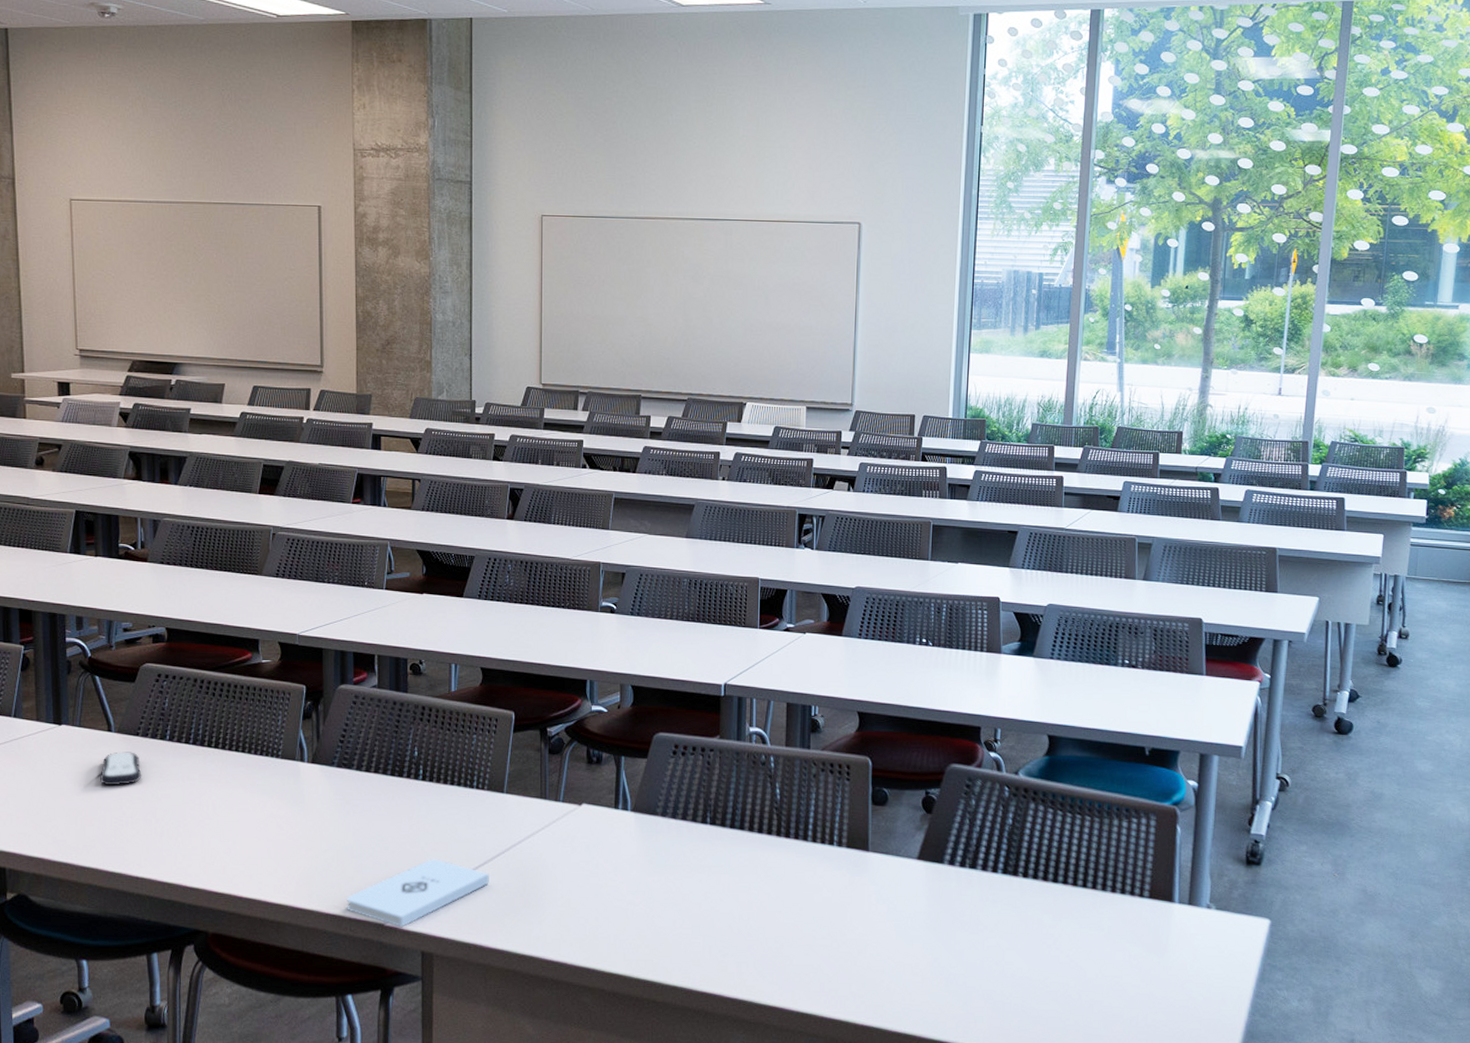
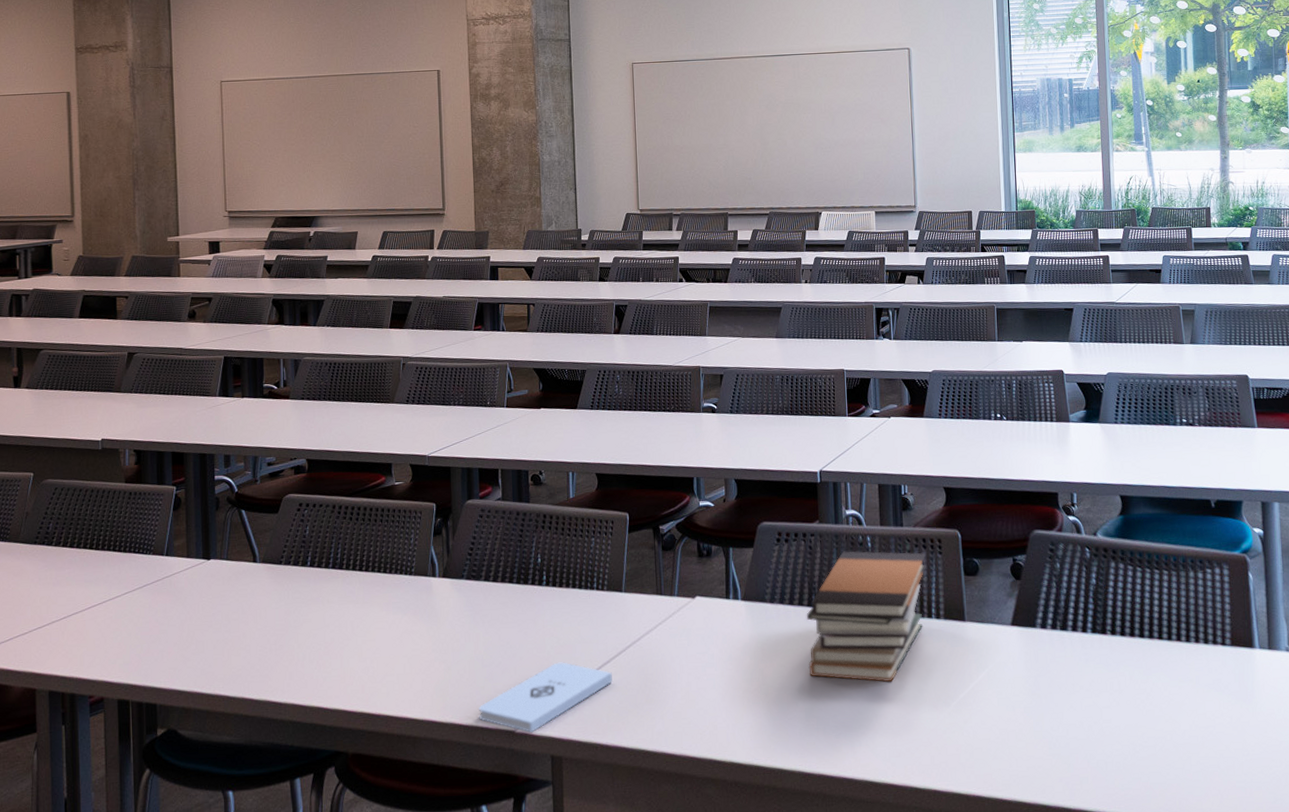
remote control: present [100,751,142,786] -> none [246,580,285,615]
book stack: none [698,769,832,907] -> present [806,551,926,682]

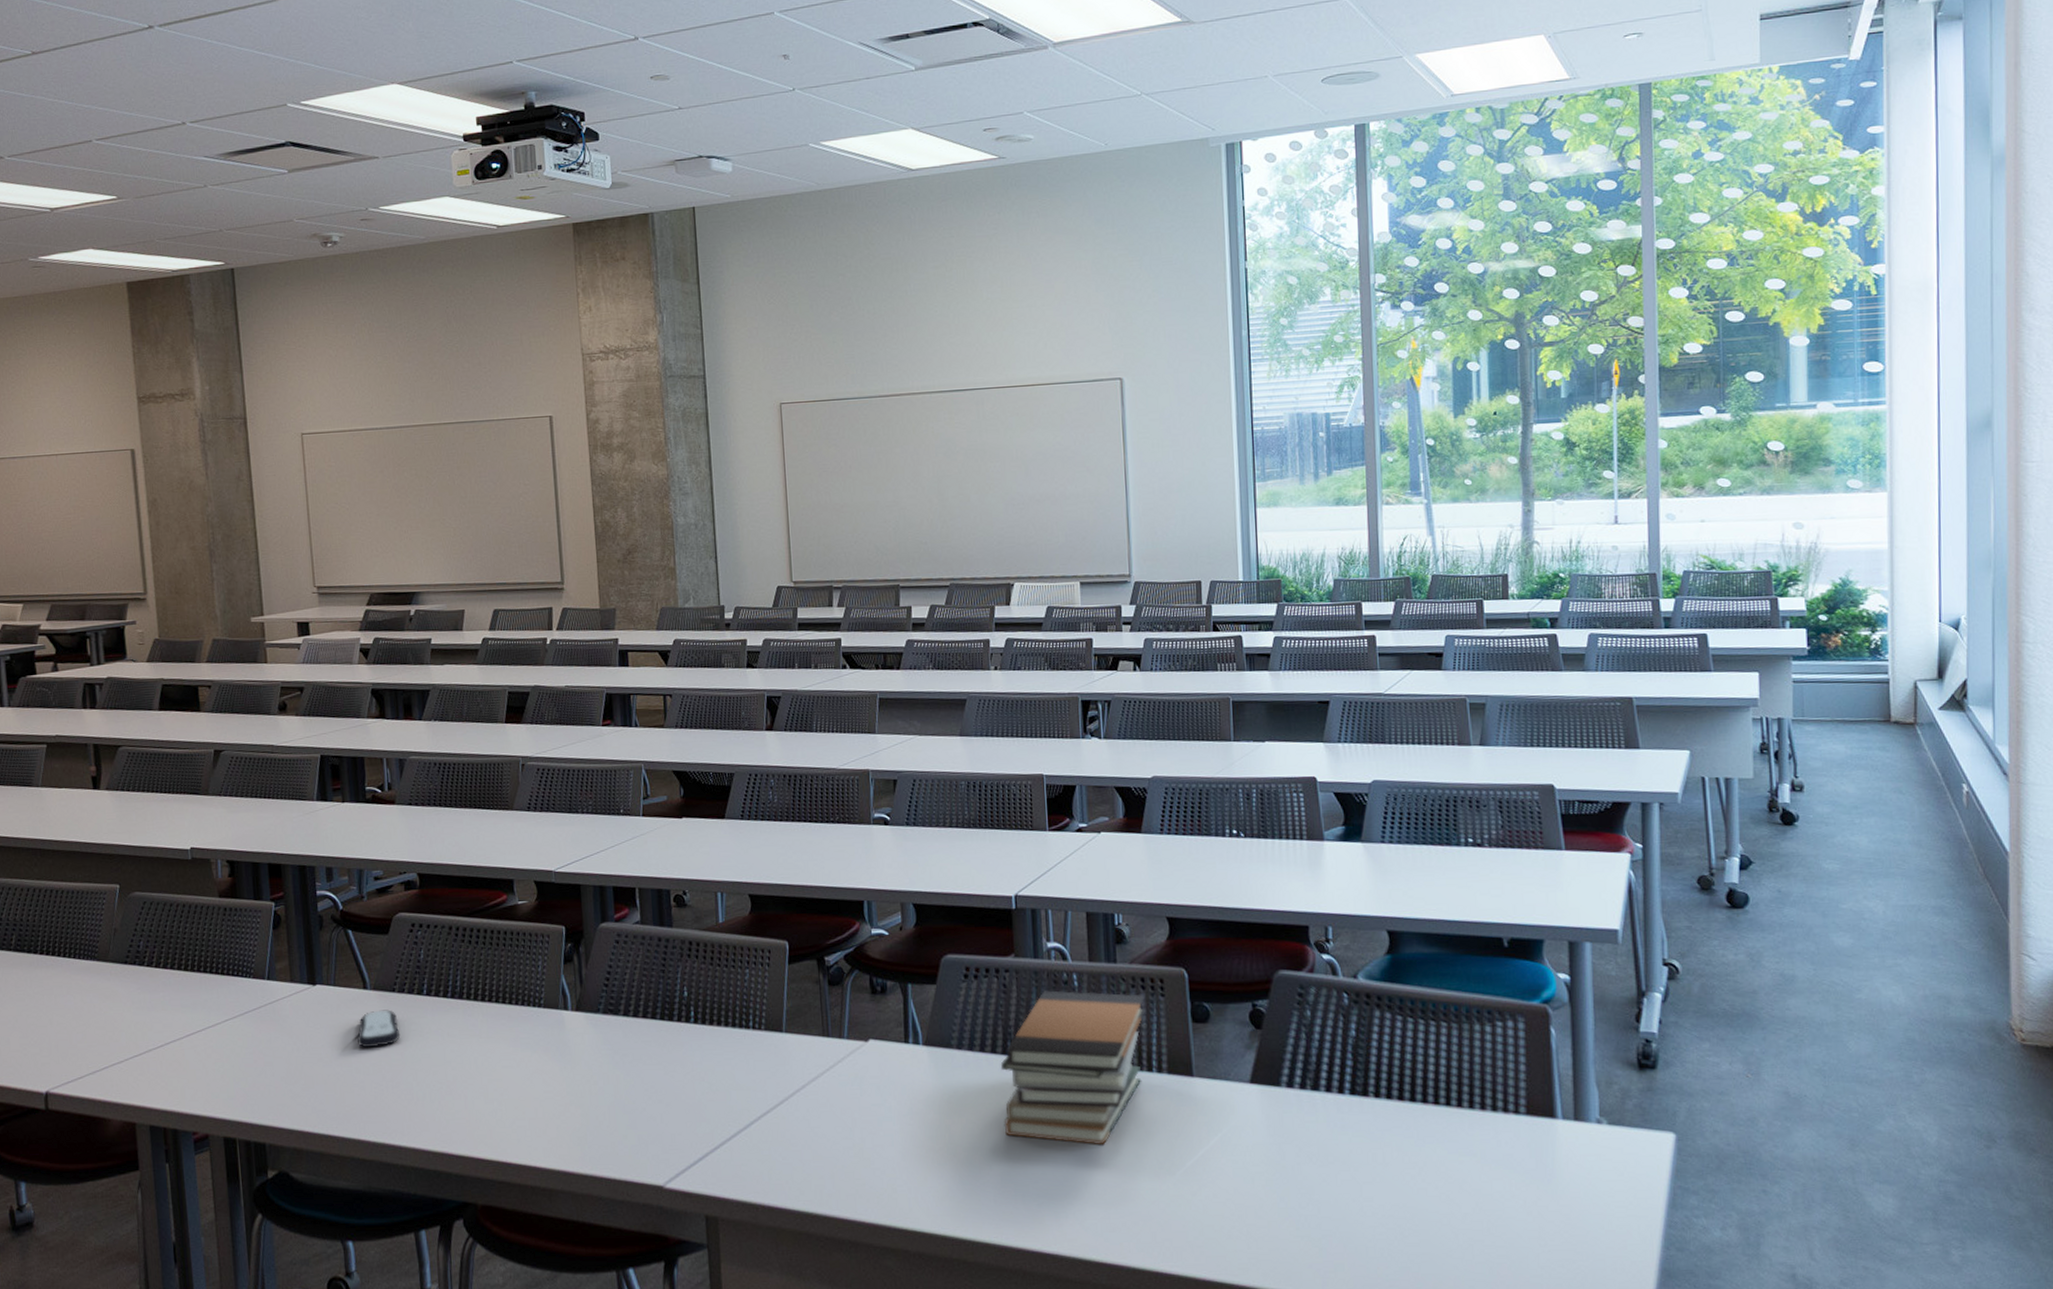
remote control: none [246,580,285,615] -> present [357,1010,401,1048]
notepad: present [479,662,612,732] -> none [621,1110,774,1189]

